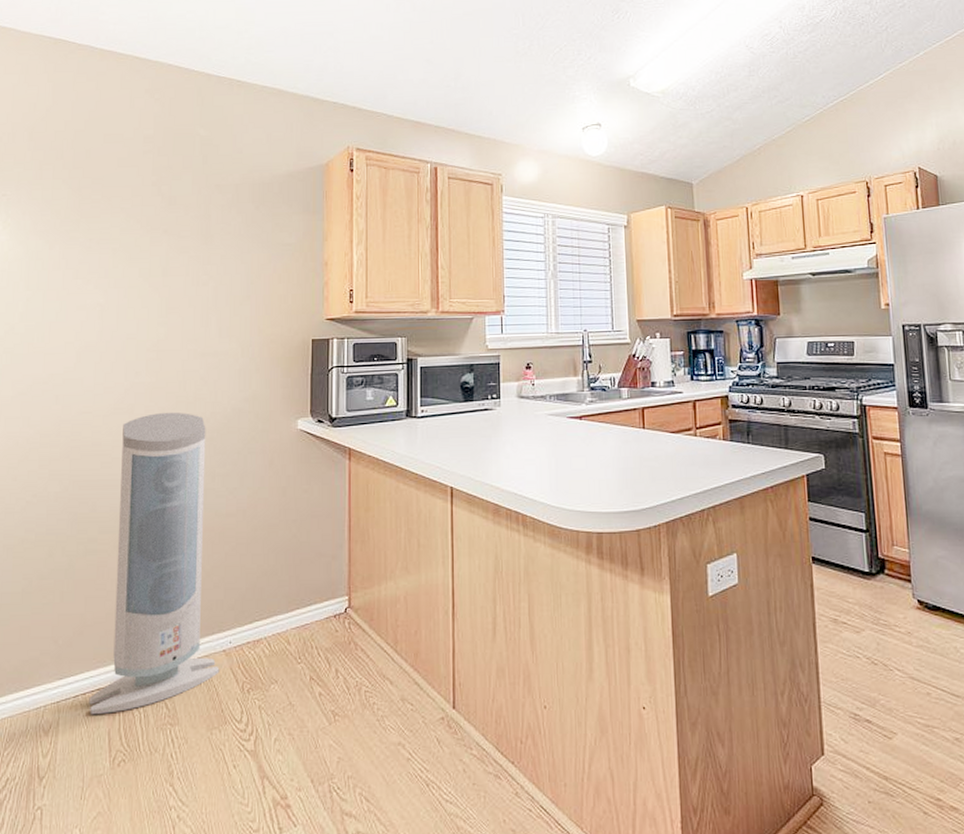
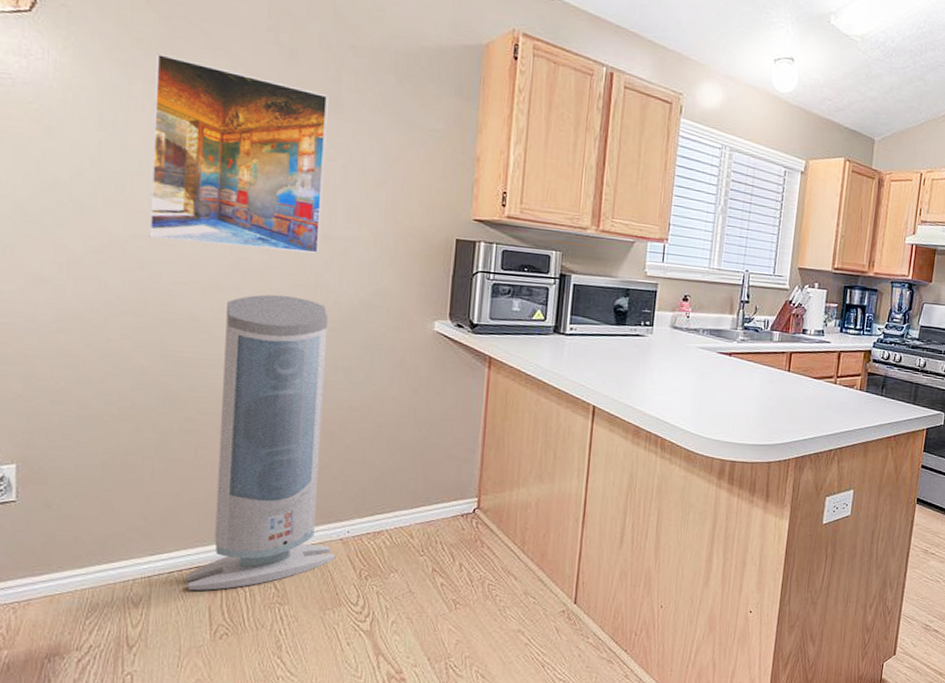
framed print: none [62,219,201,376] -> present [149,52,329,253]

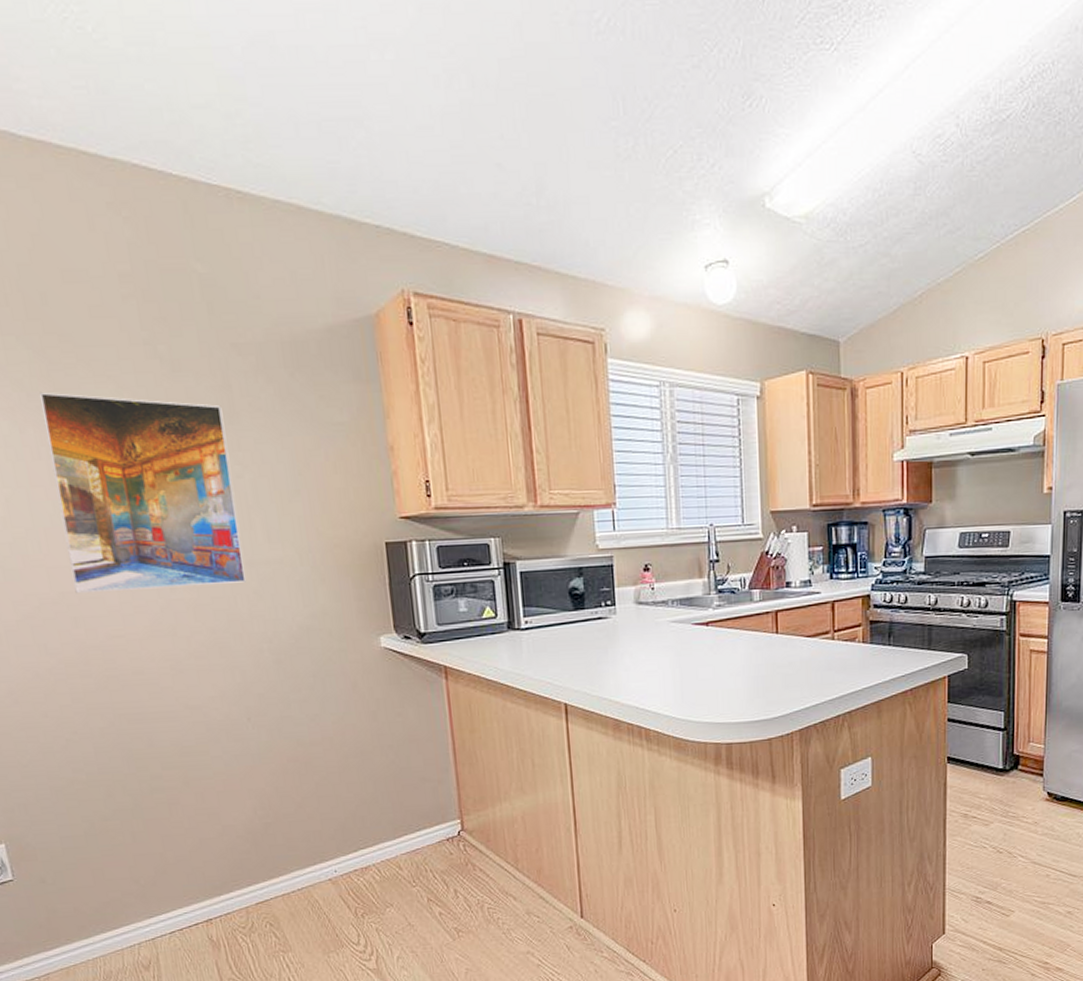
air purifier: present [186,294,336,591] -> none [166,633,328,949]

